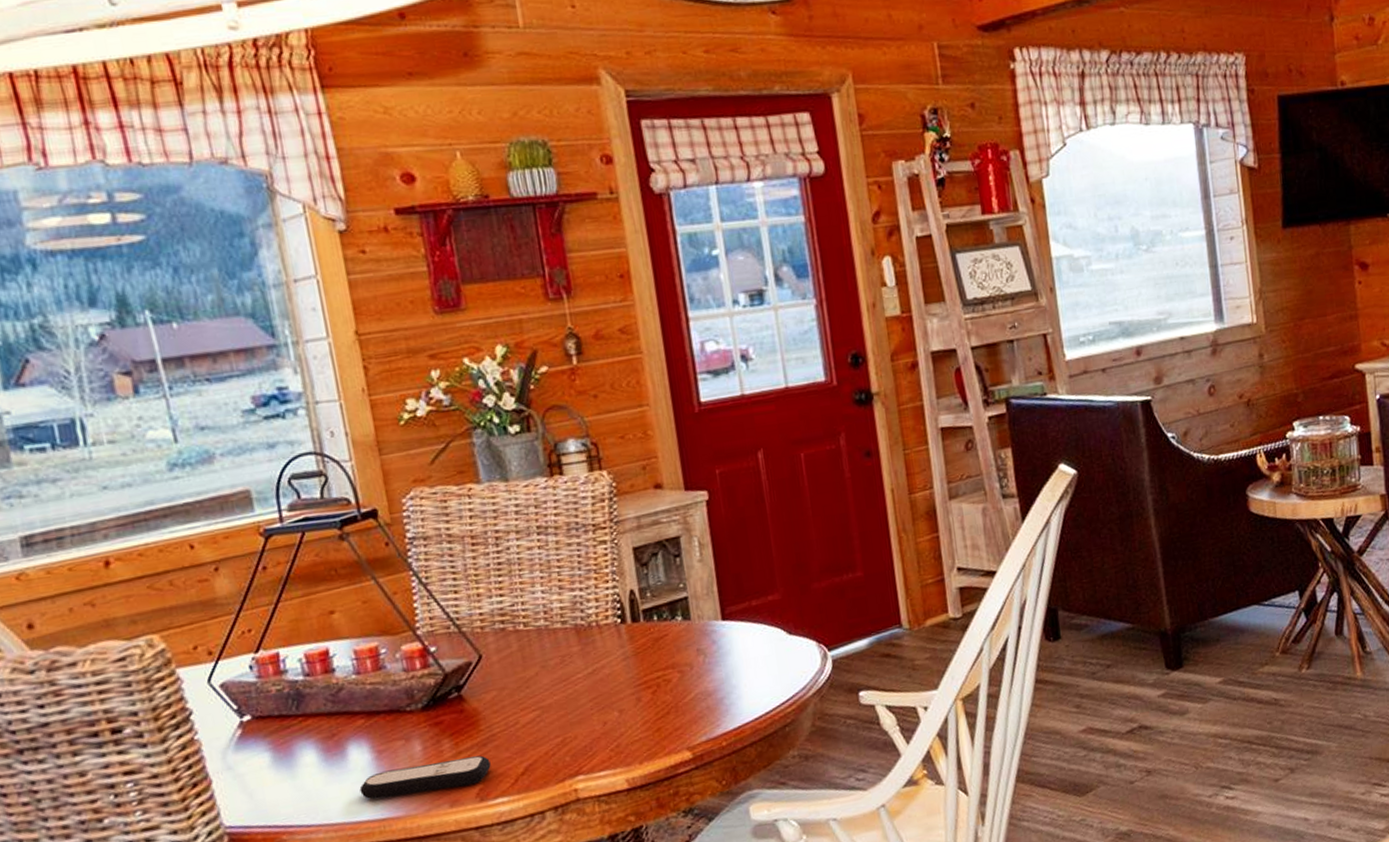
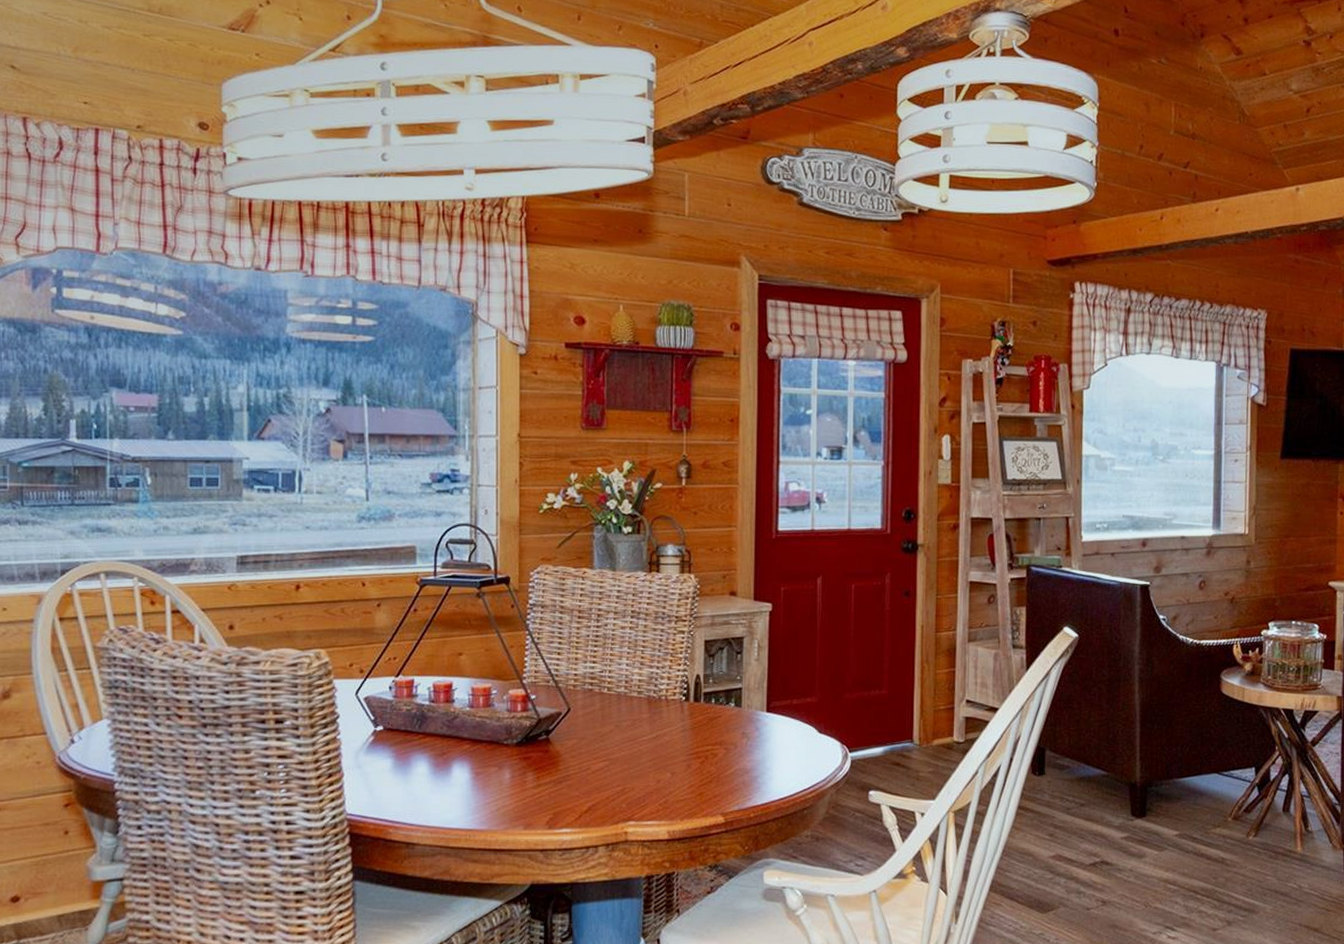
remote control: present [359,755,491,800] -> none [456,790,562,814]

